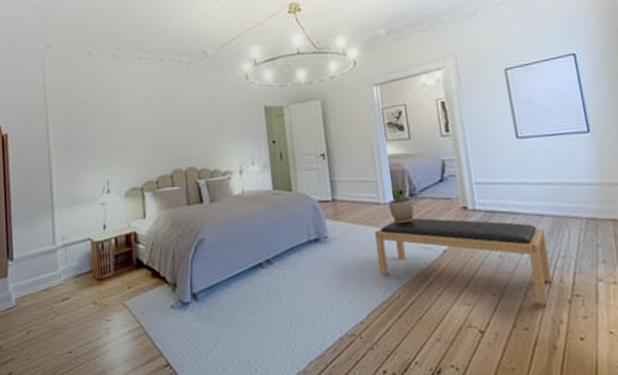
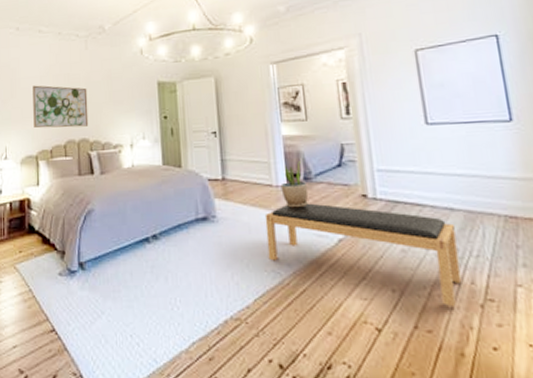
wall art: none [134,114,196,159] -> present [33,85,89,129]

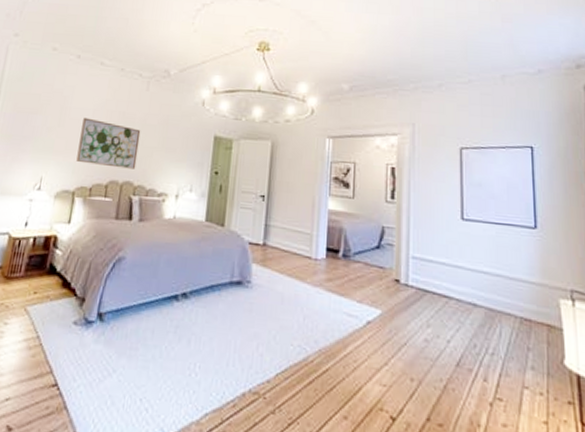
bench: present [264,203,462,308] -> none [296,280,477,403]
potted plant: present [280,161,309,208] -> none [319,238,345,285]

